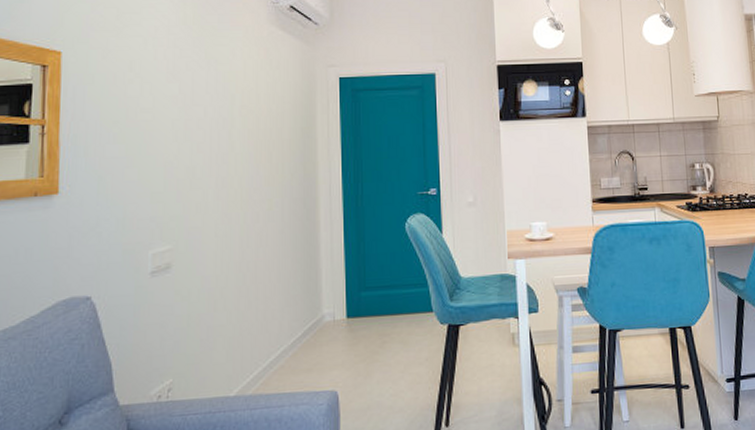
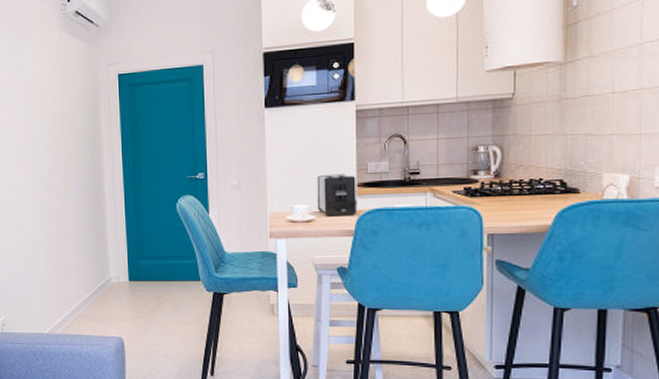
toaster: none [553,189,594,234] -> present [316,173,358,217]

